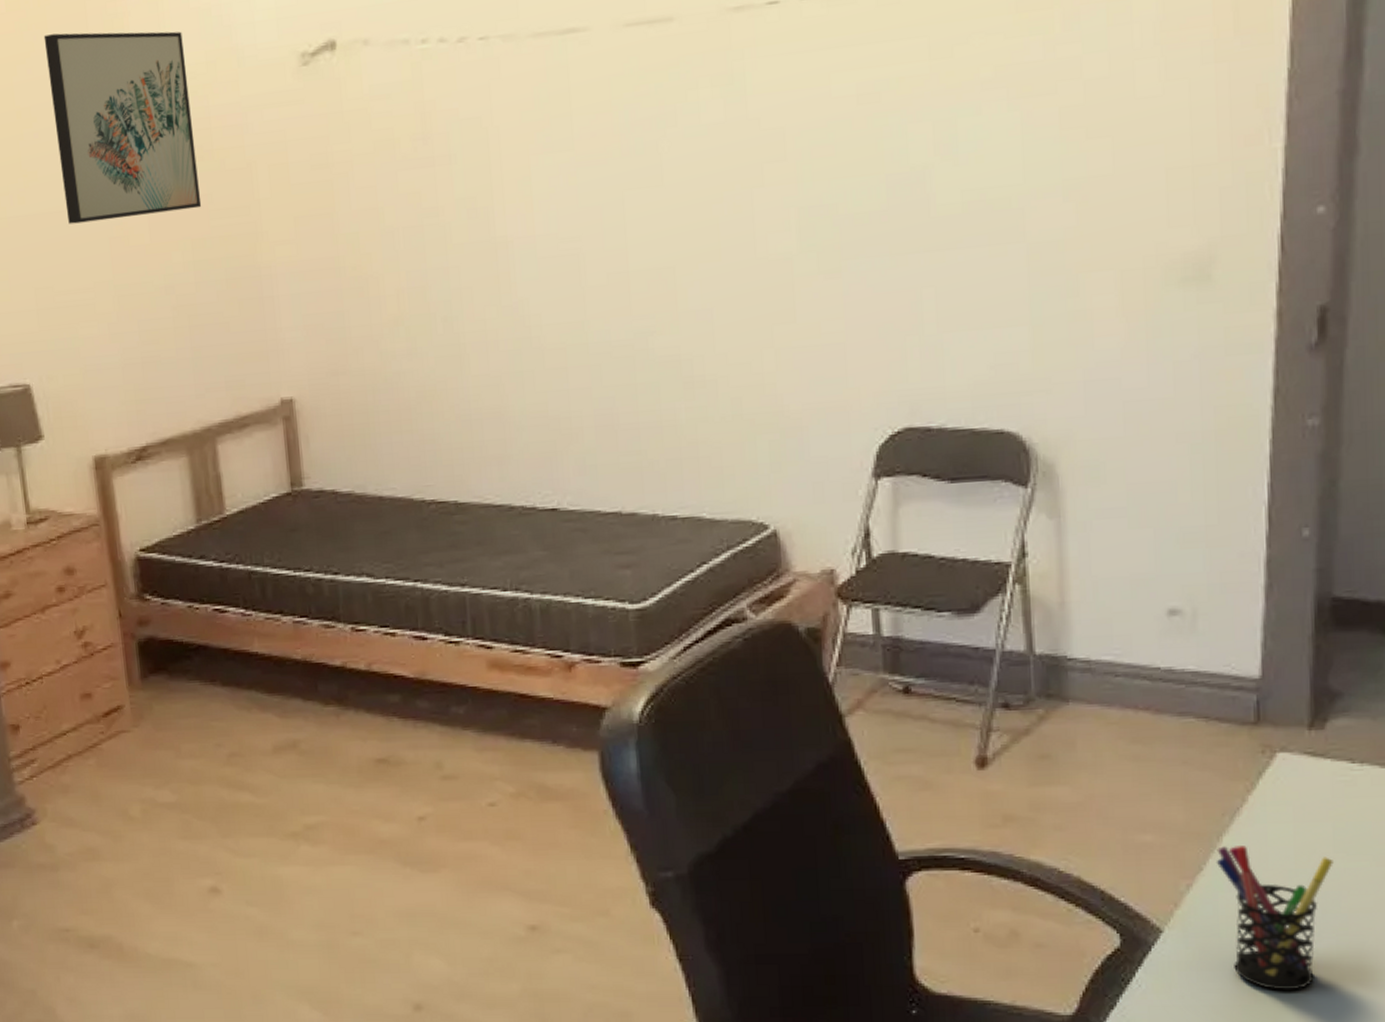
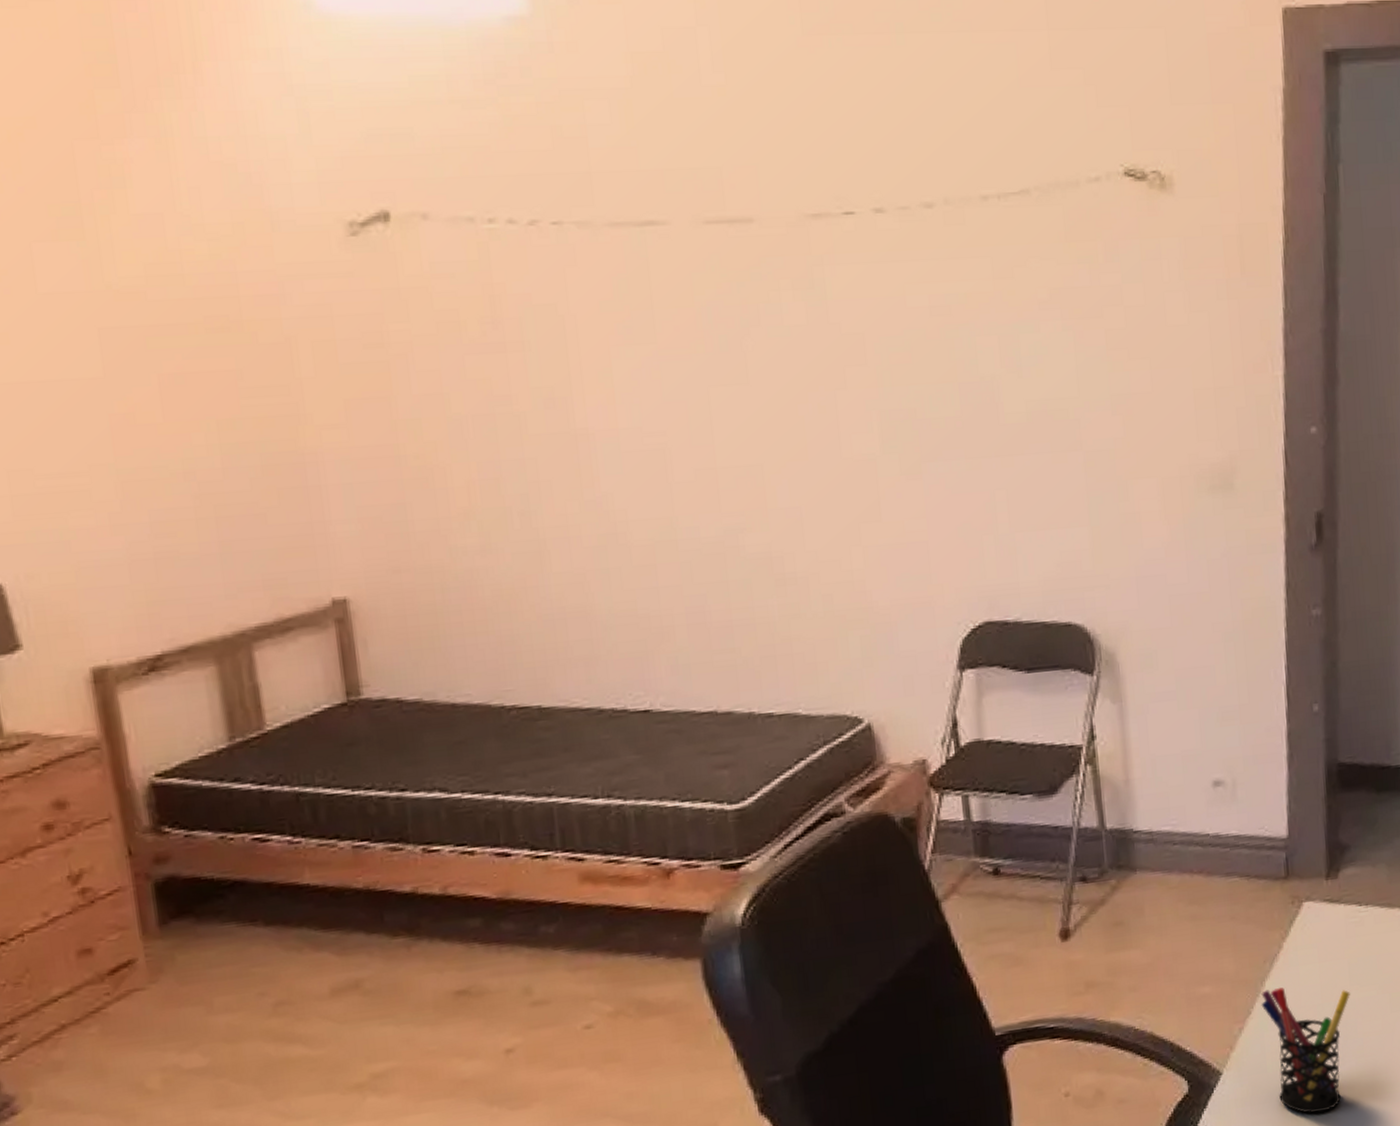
wall art: present [43,31,202,224] -> none [16,175,229,397]

